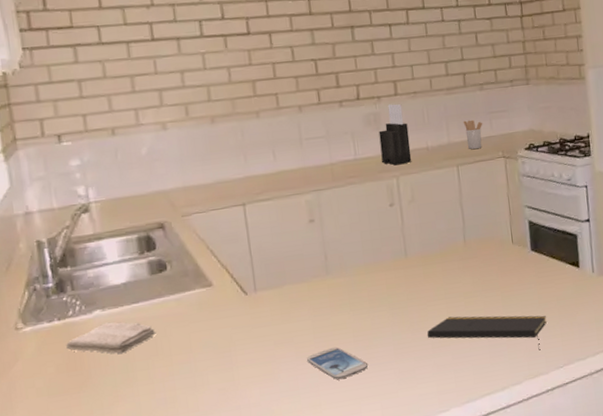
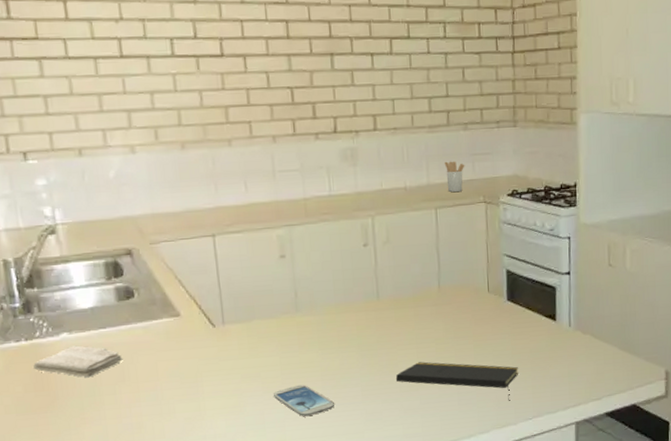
knife block: present [379,104,412,166] -> none [355,139,389,204]

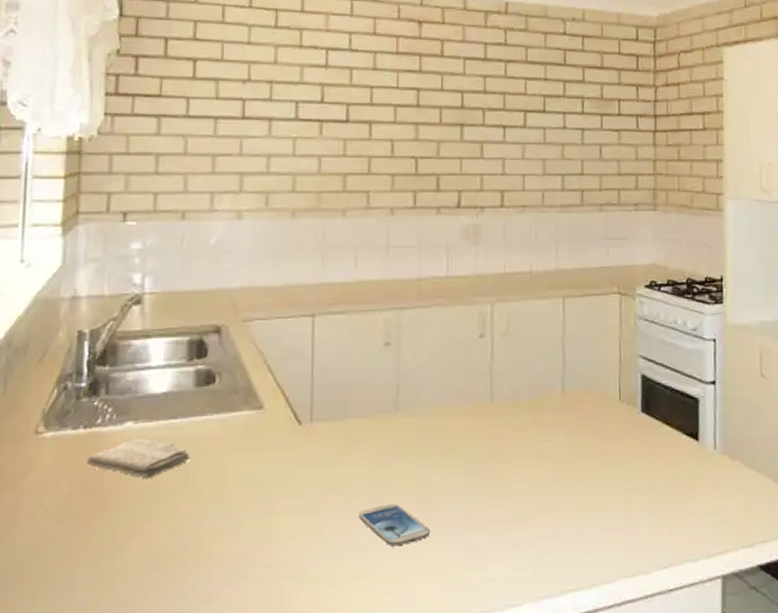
notepad: present [395,361,518,401] -> none [505,483,653,542]
utensil holder: present [444,161,465,193] -> none [575,245,599,281]

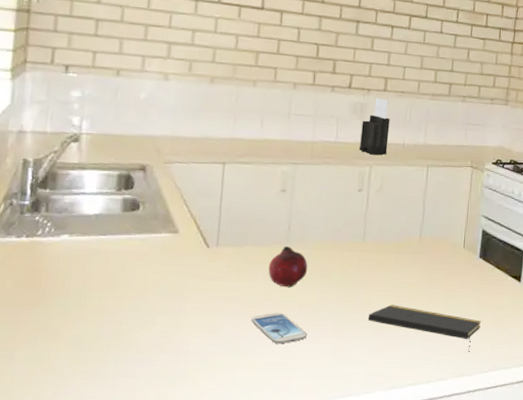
washcloth: present [87,438,190,479] -> none [28,248,116,281]
fruit: none [375,416,425,470] -> present [268,246,308,288]
knife block: none [477,217,512,289] -> present [360,98,390,155]
notepad: none [505,483,653,542] -> present [367,305,481,352]

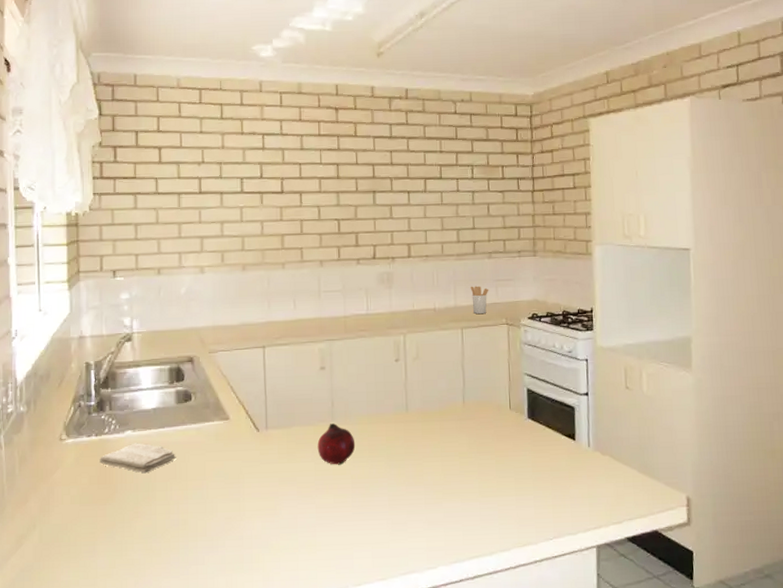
washcloth: none [28,248,116,281] -> present [100,443,176,474]
smartphone: present [250,312,307,344] -> none [306,491,362,523]
knife block: present [360,98,390,155] -> none [390,265,419,323]
notepad: present [367,305,481,352] -> none [421,474,539,519]
utensil holder: none [441,126,459,155] -> present [470,286,489,315]

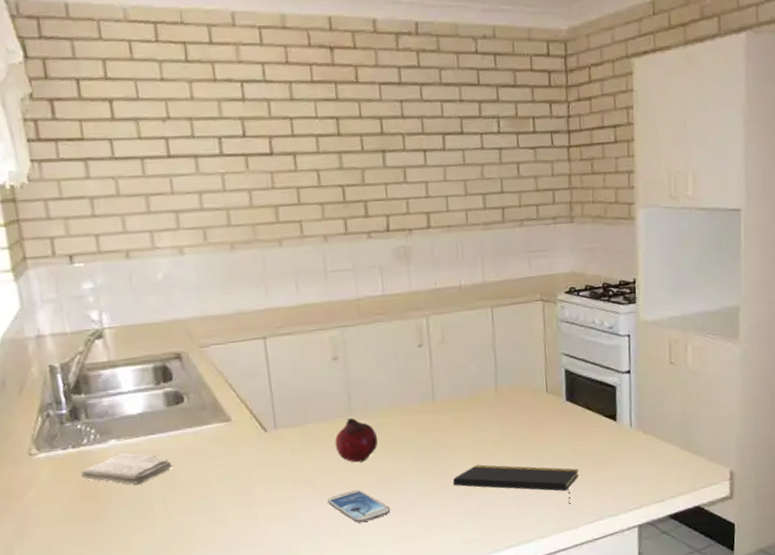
smartphone: none [306,491,362,523] -> present [326,489,390,523]
notepad: none [421,474,539,519] -> present [452,464,579,504]
utensil holder: present [470,286,489,315] -> none [500,258,521,291]

